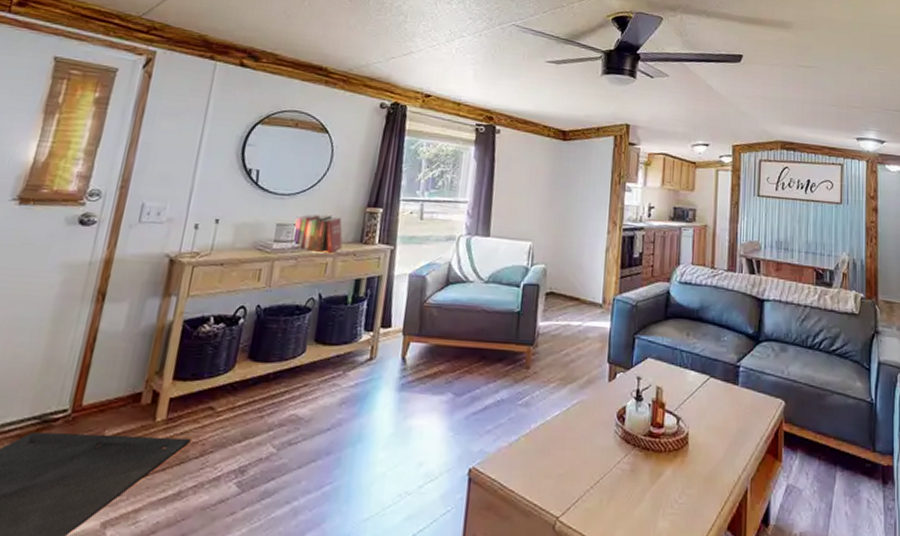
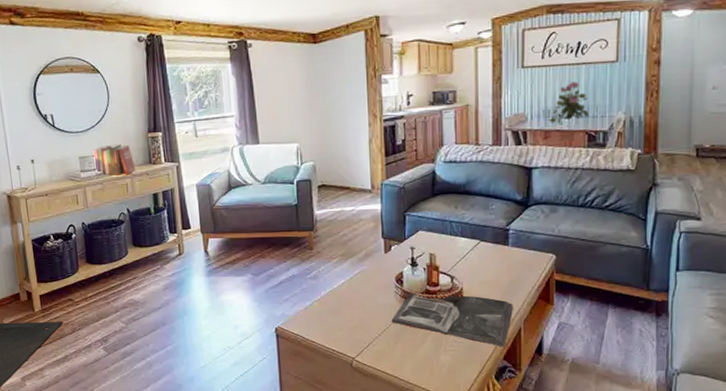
magazine: none [607,433,740,513] -> present [391,292,513,347]
flower bouquet: none [782,217,817,256] -> present [550,81,589,123]

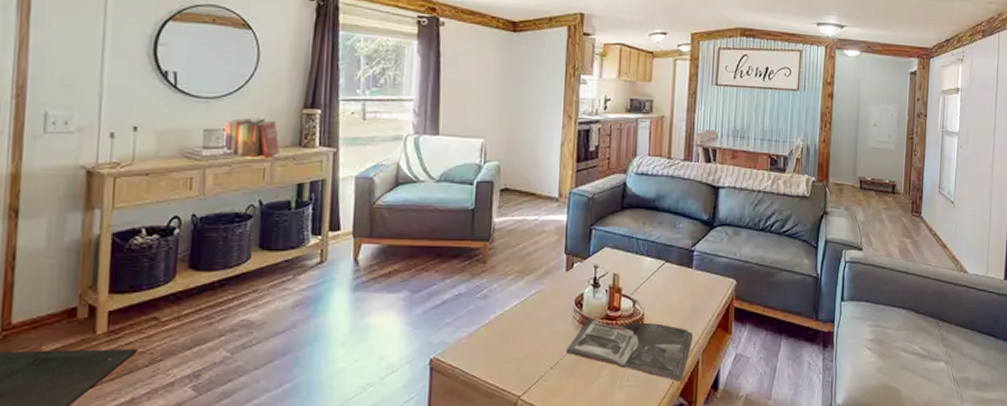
flower bouquet: present [550,81,589,123] -> none [738,105,773,144]

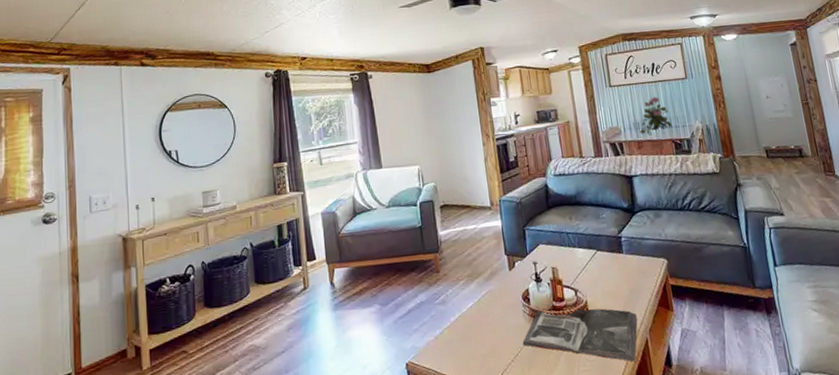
books: present [221,117,280,159] -> none [216,176,261,211]
flower bouquet: none [738,105,773,144] -> present [640,97,672,134]

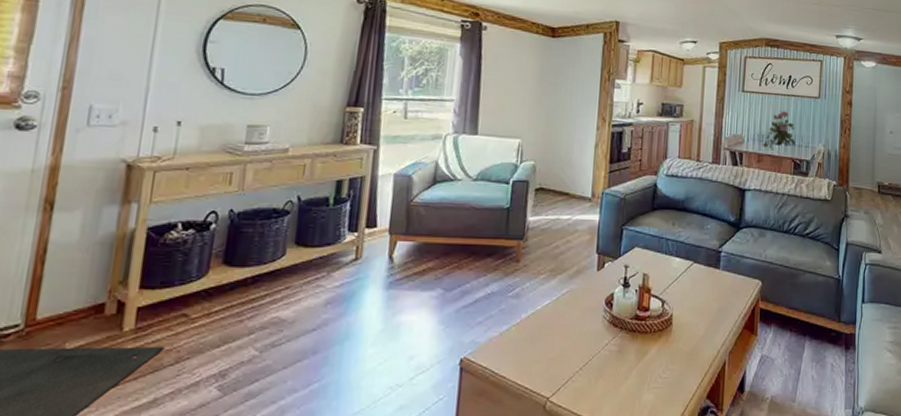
magazine: present [522,307,638,362] -> none [595,317,720,384]

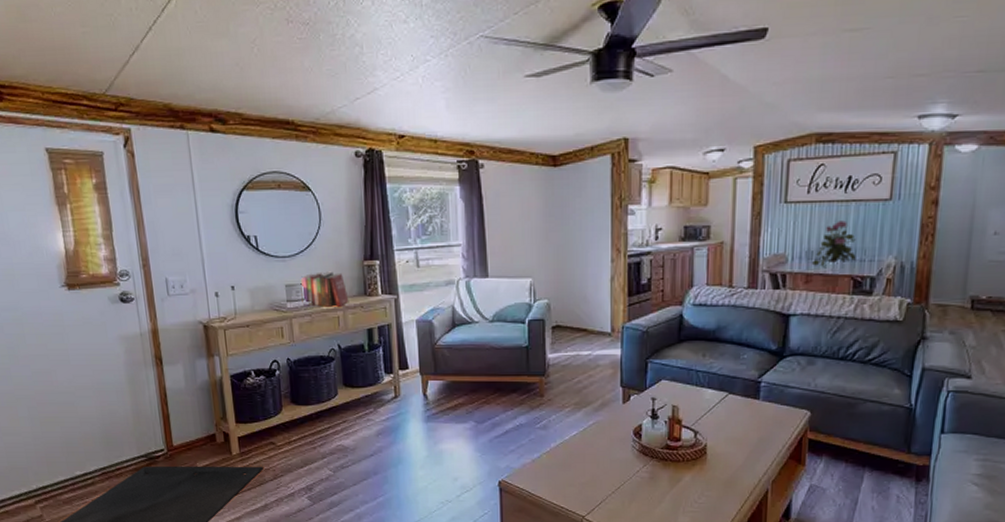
books: none [263,114,322,155] -> present [300,271,349,308]

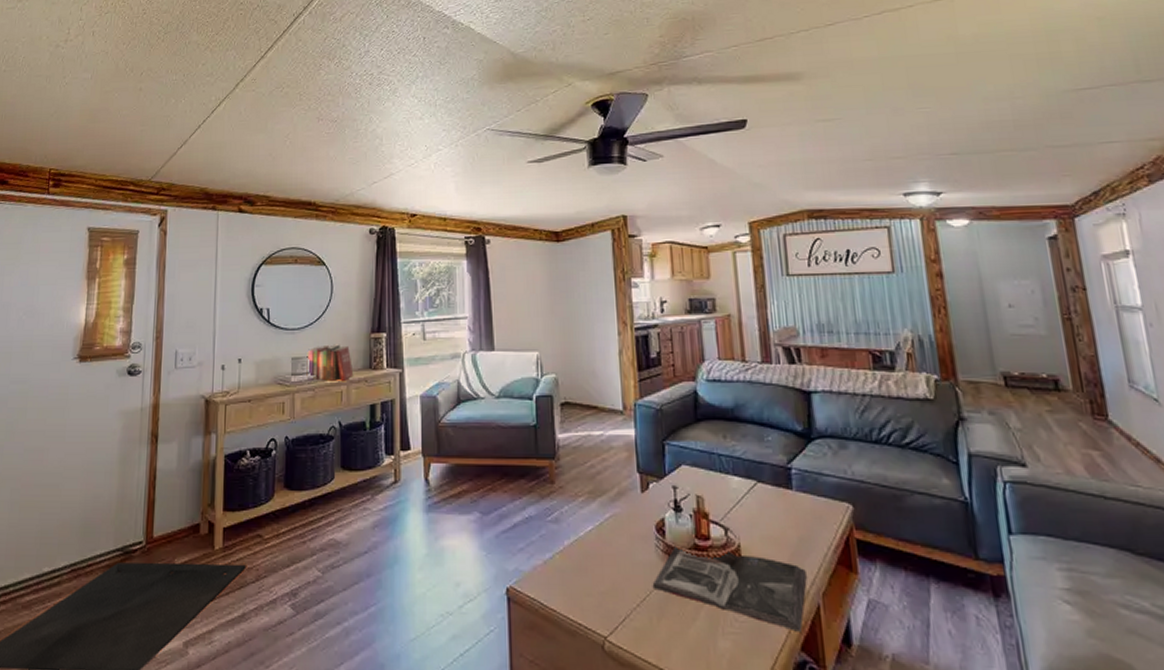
magazine: none [626,447,761,510] -> present [652,546,807,632]
flower bouquet: present [812,220,856,266] -> none [825,293,870,340]

